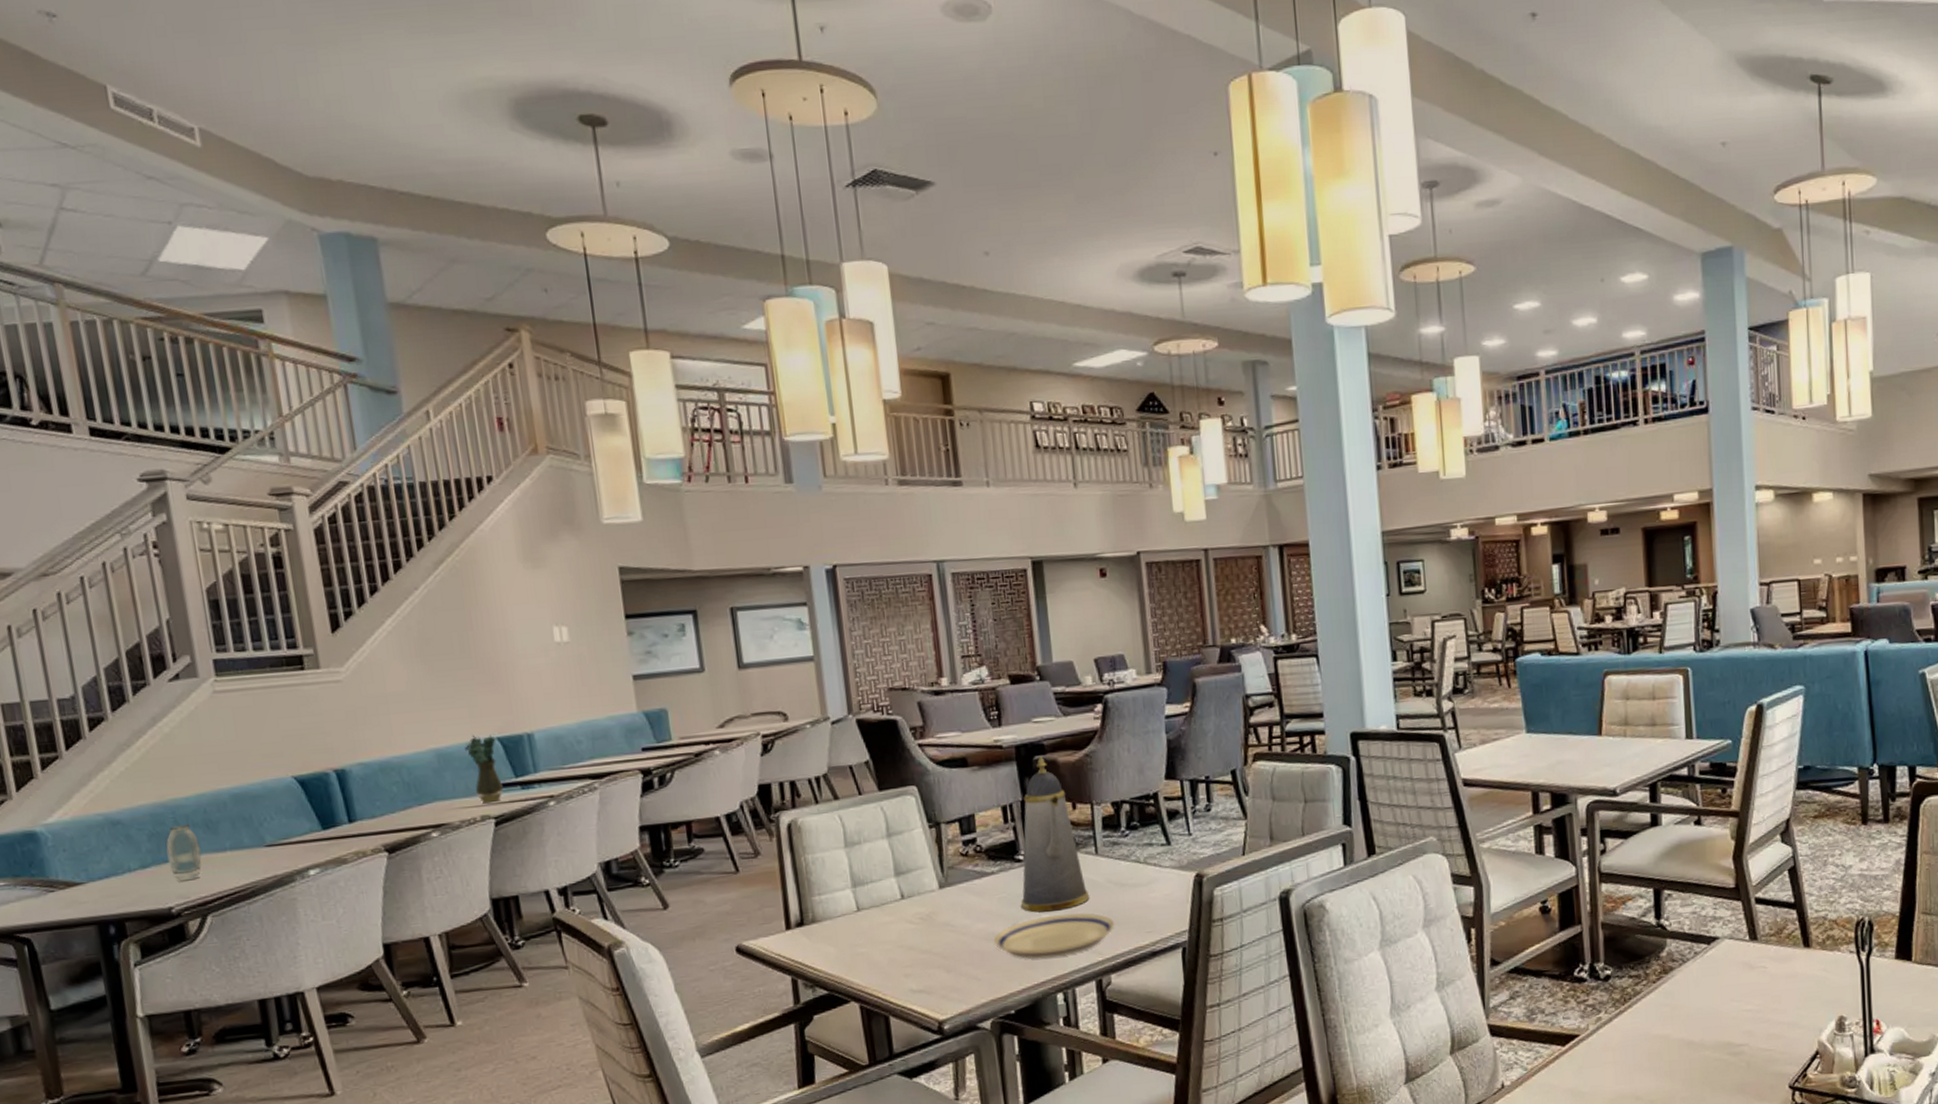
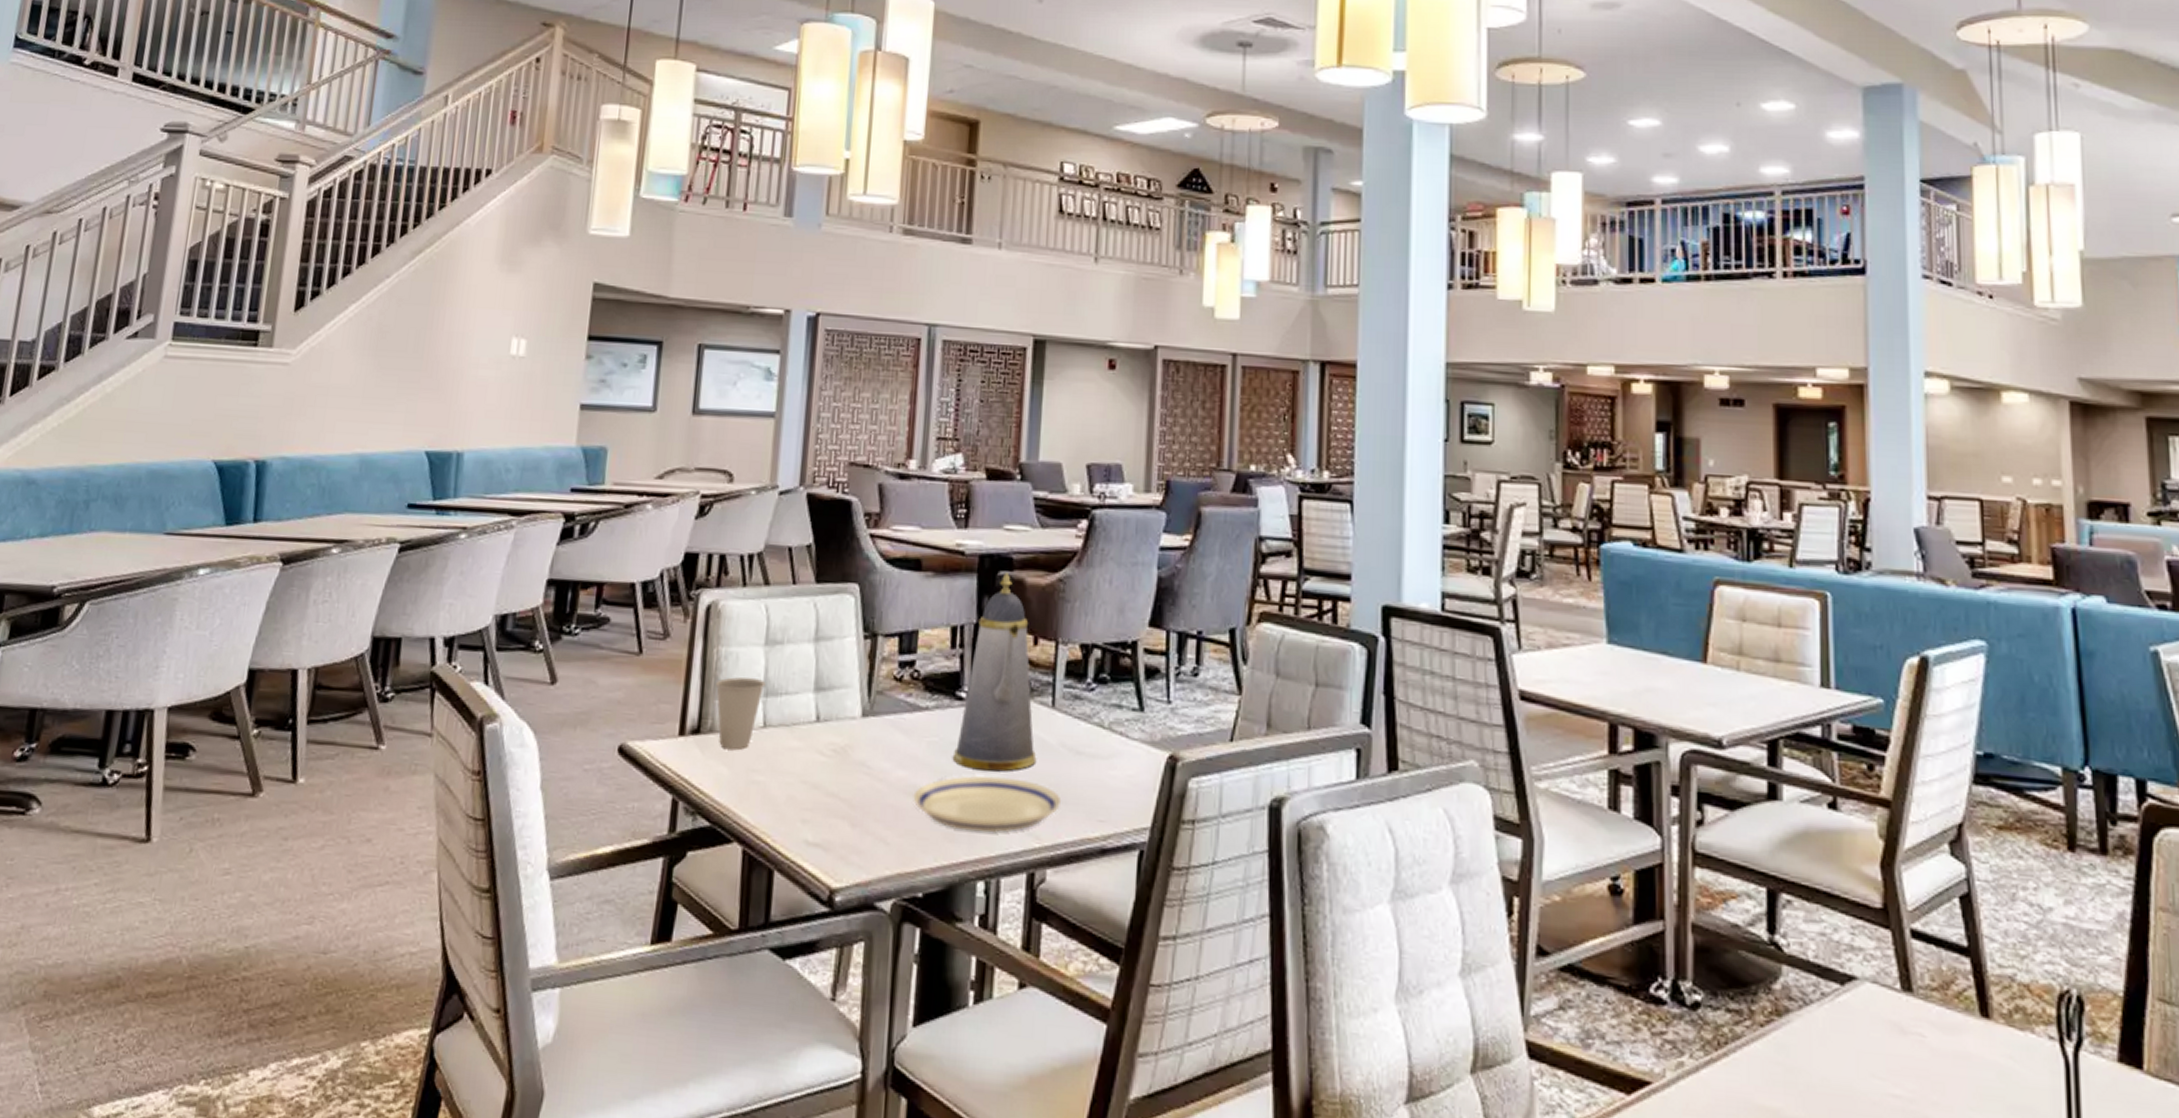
vase: present [166,824,202,882] -> none [66,495,103,559]
vase: present [465,734,503,804] -> none [388,444,424,525]
cup: none [808,874,852,934] -> present [715,677,766,750]

